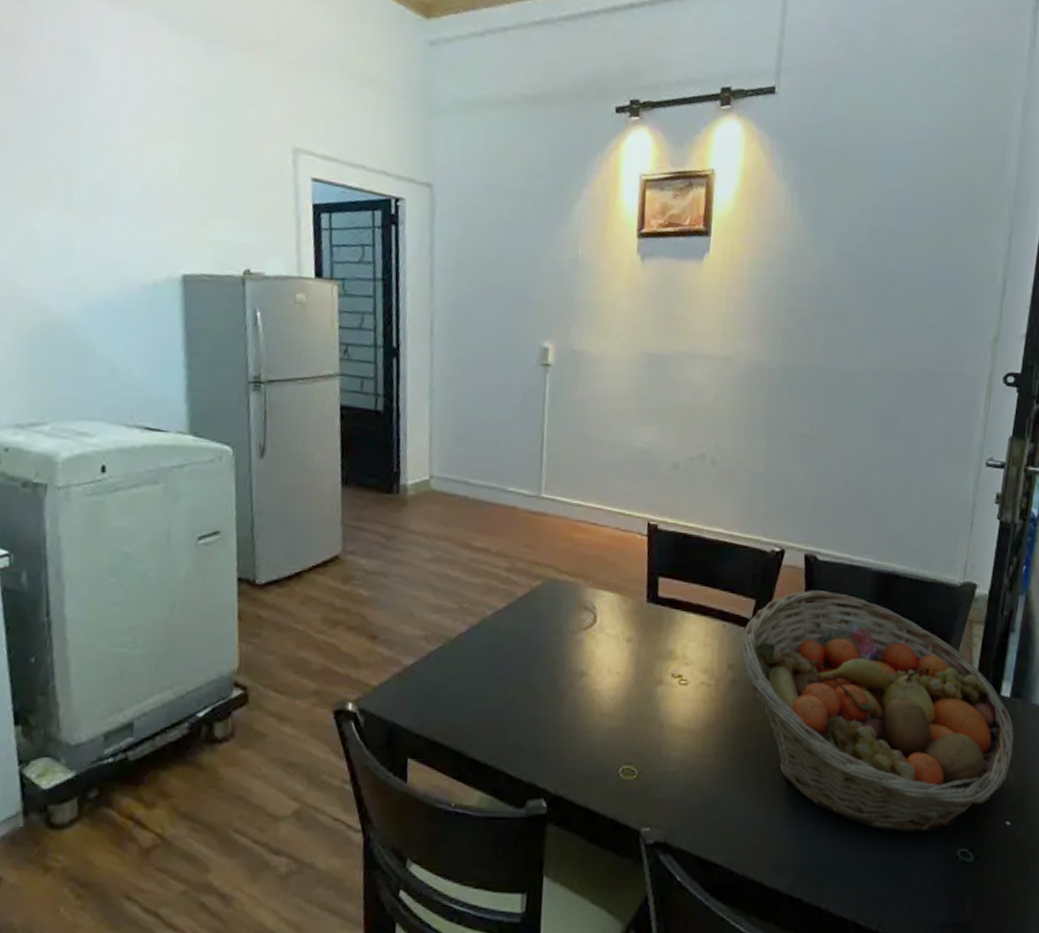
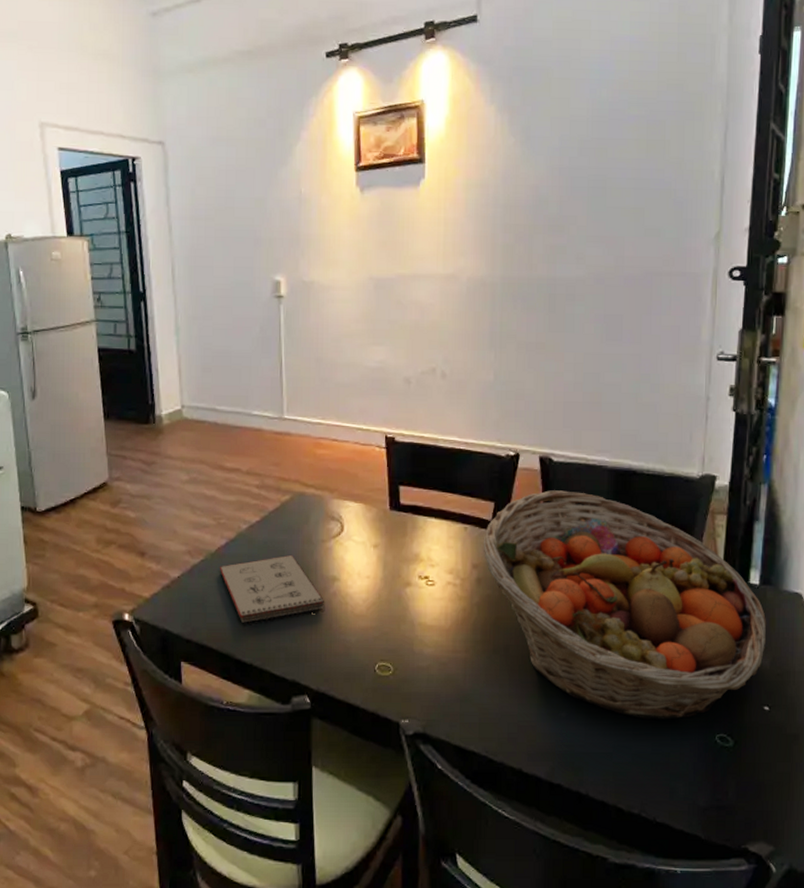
notepad: none [458,645,571,722] -> present [219,554,325,627]

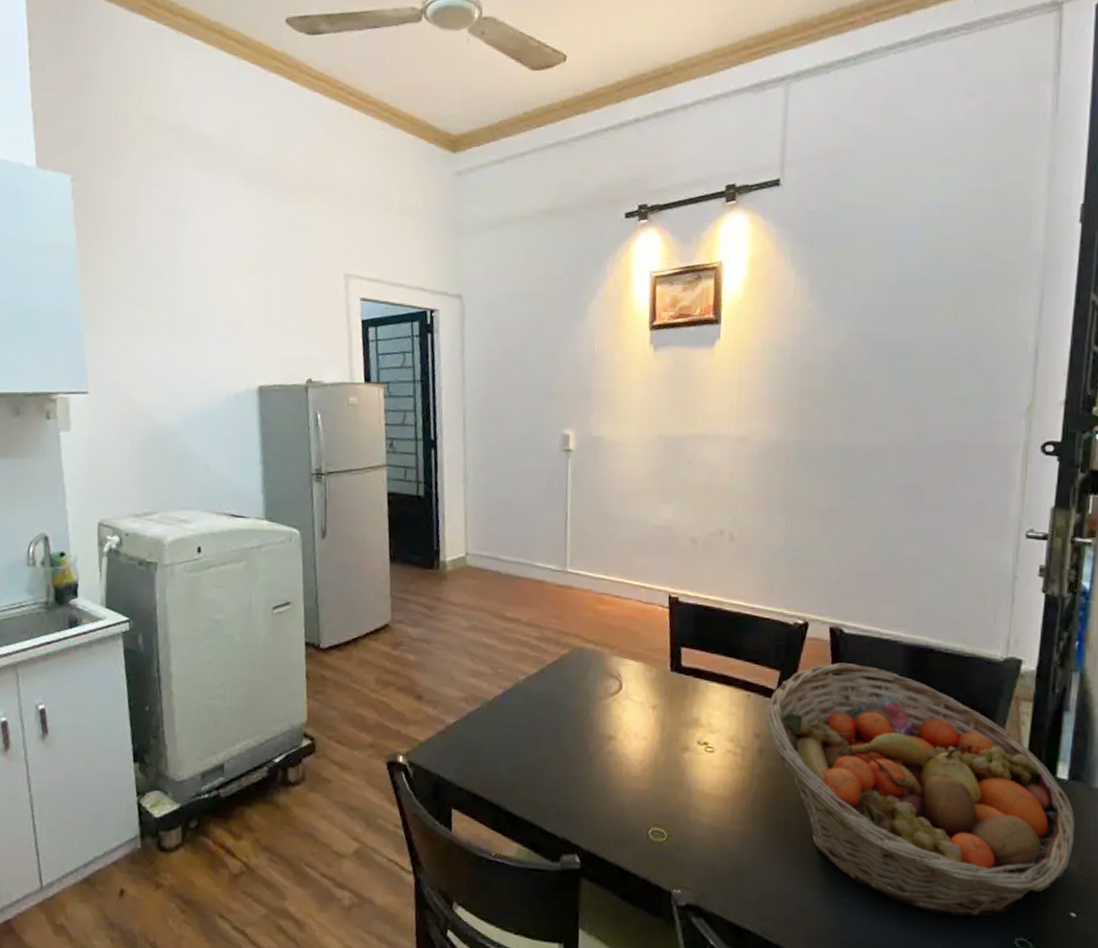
notepad: present [219,554,325,627] -> none [494,709,600,779]

